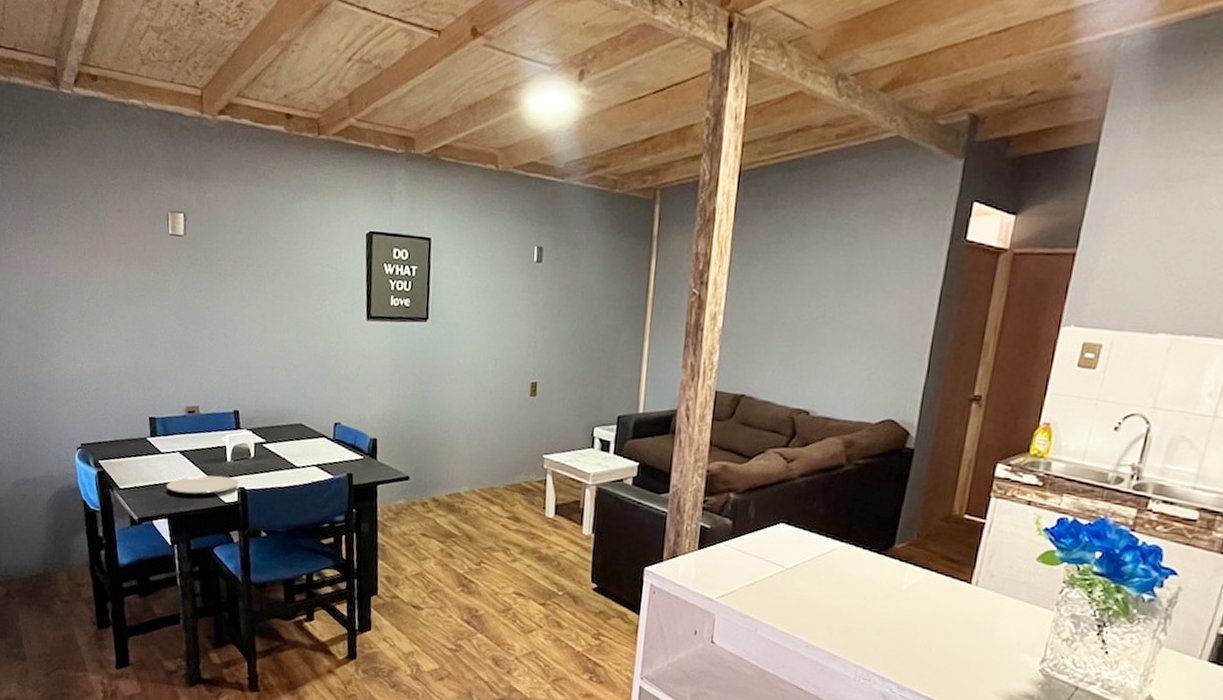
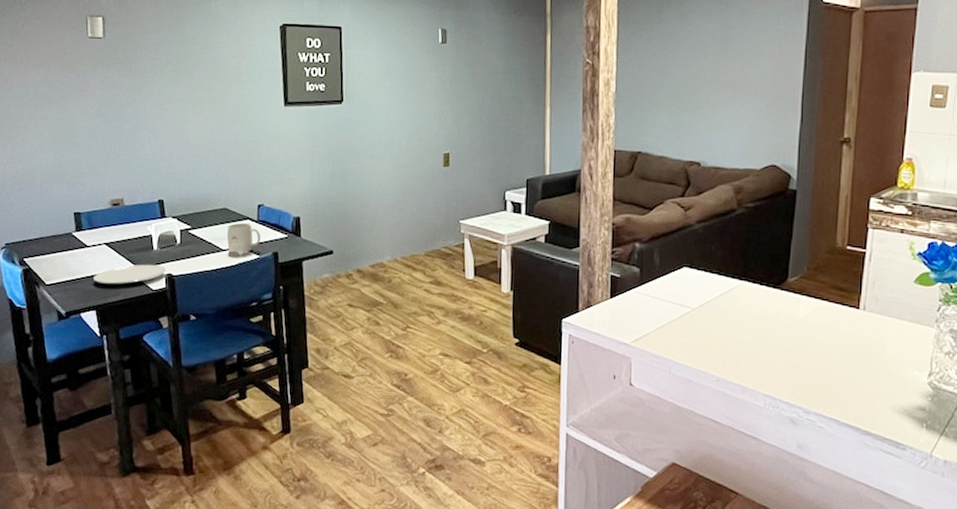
mug: none [301,440,336,472] -> present [226,222,261,253]

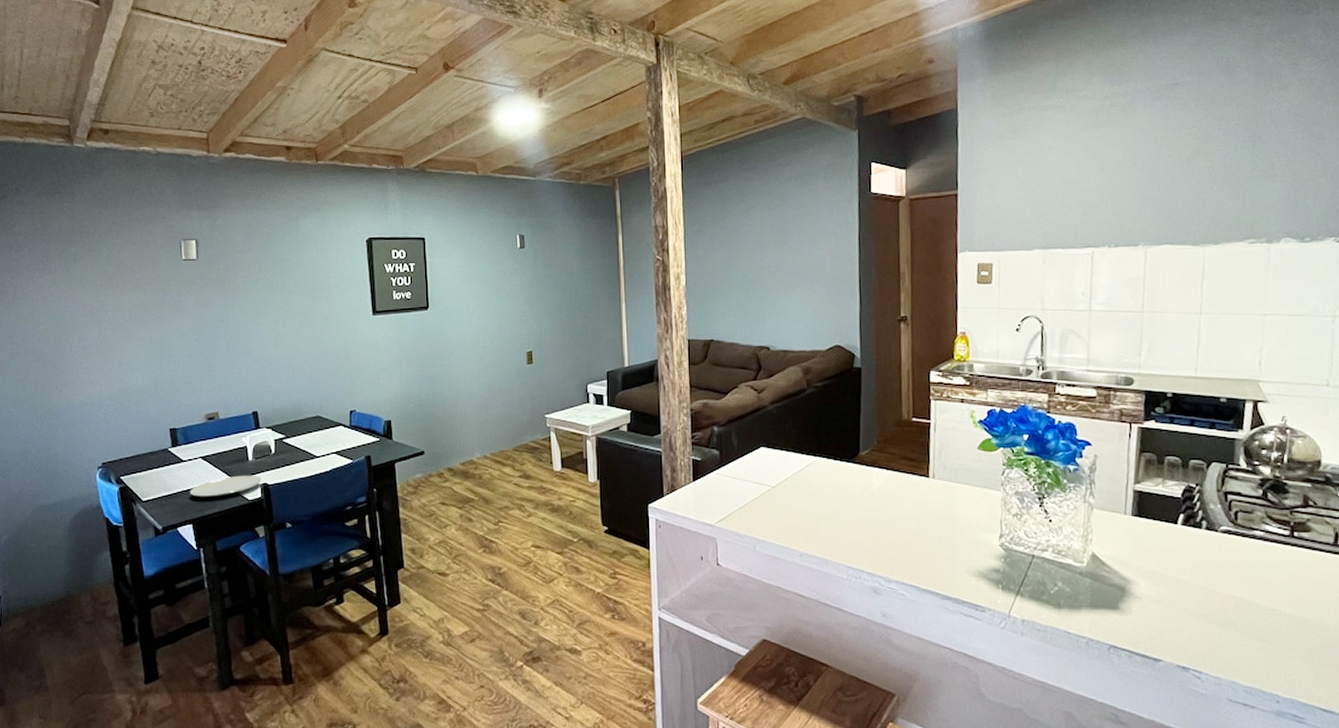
mug: present [226,222,261,253] -> none [320,429,354,459]

